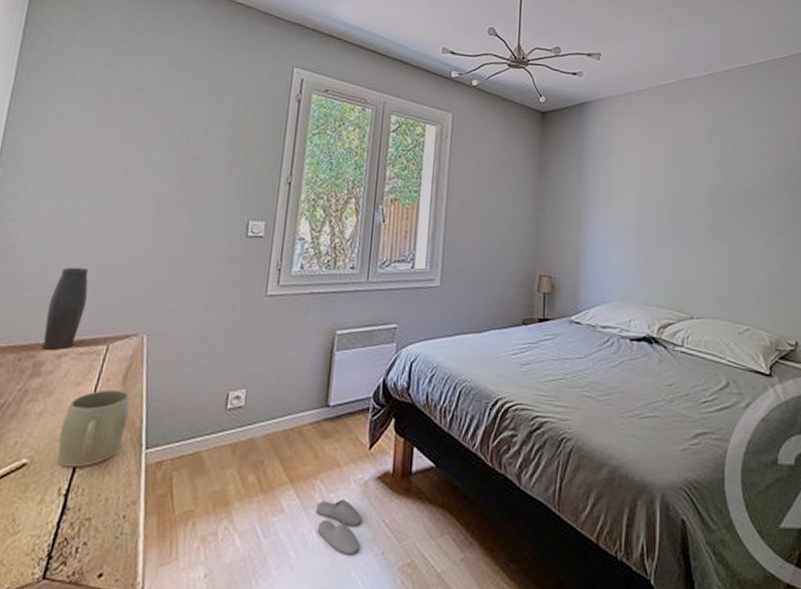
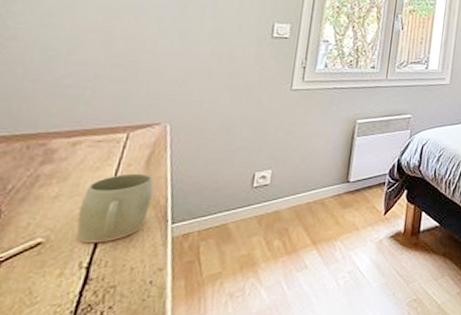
vase: present [42,267,89,350] -> none [54,60,104,138]
slippers: present [316,499,362,555] -> none [336,255,376,298]

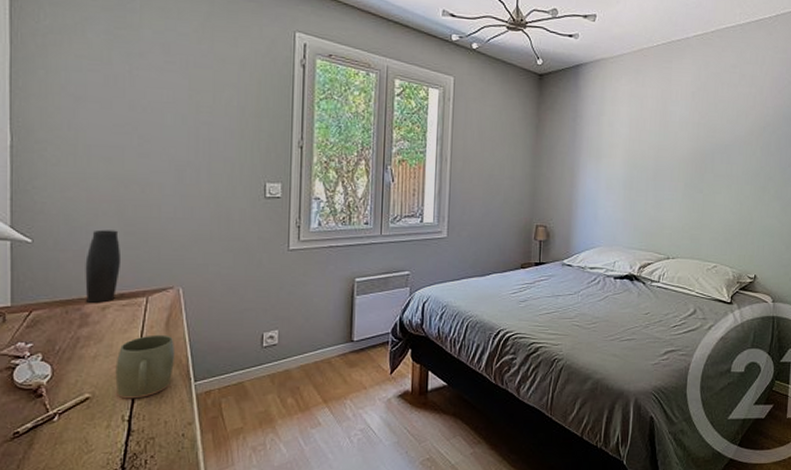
vase: none [54,60,104,138] -> present [85,229,122,303]

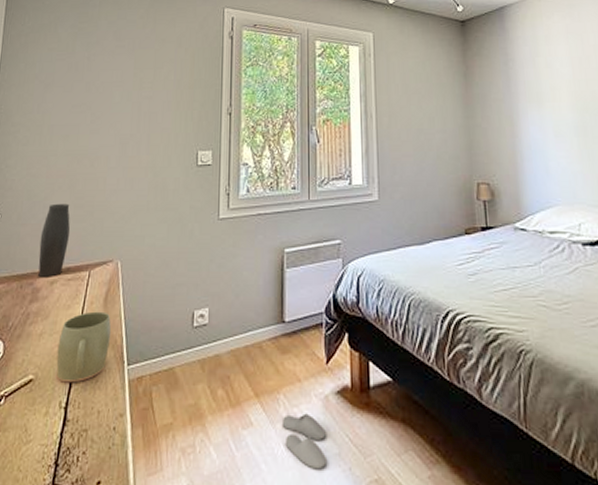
slippers: none [348,413,388,455] -> present [281,413,328,470]

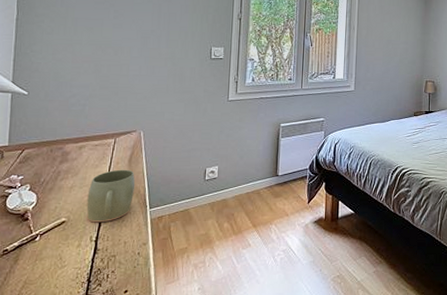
vase: present [38,203,71,277] -> none [67,84,97,143]
slippers: present [281,413,328,470] -> none [272,236,305,272]

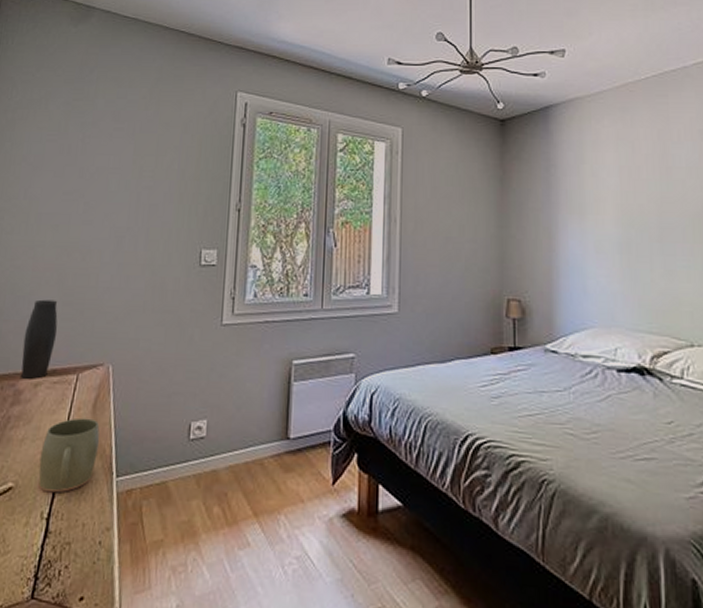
vase: none [67,84,97,143] -> present [21,299,58,379]

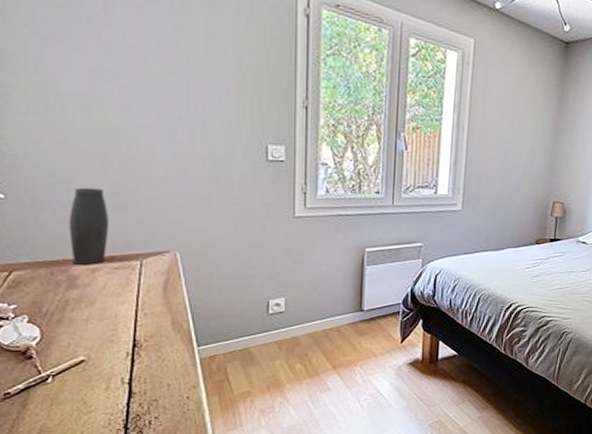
mug: present [38,418,100,493] -> none [111,299,176,362]

